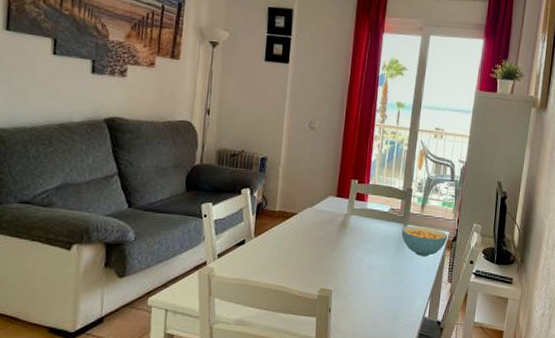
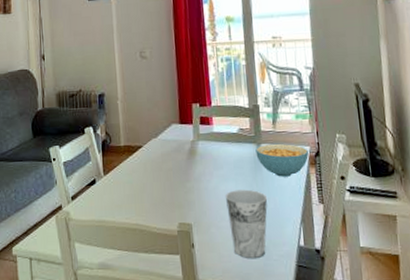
cup: none [366,263,405,325] -> present [226,189,268,258]

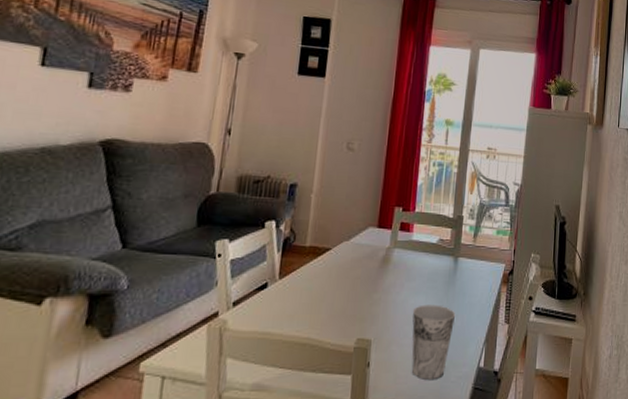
cereal bowl: present [255,143,309,177] -> none [452,258,504,294]

